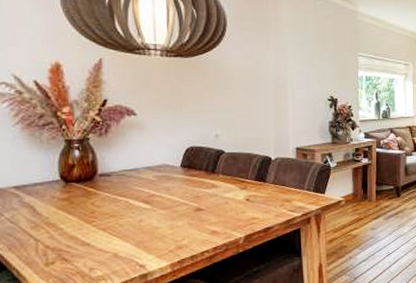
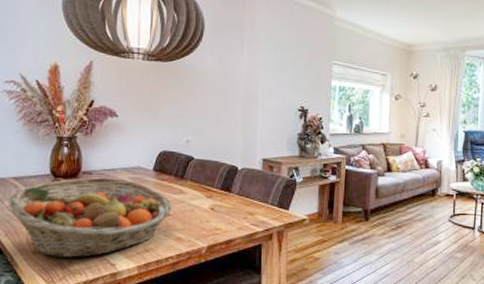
fruit basket: none [9,178,205,266] -> present [9,177,172,258]

